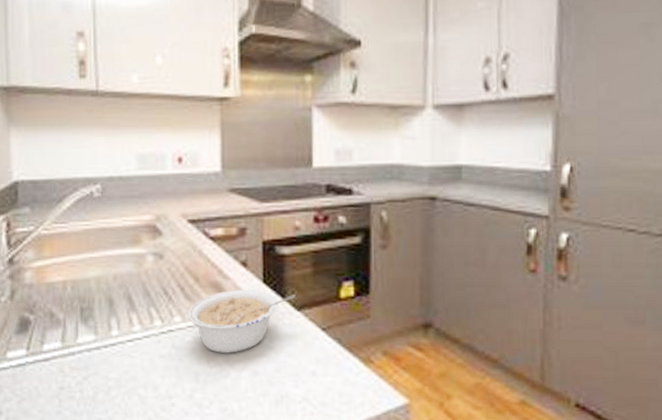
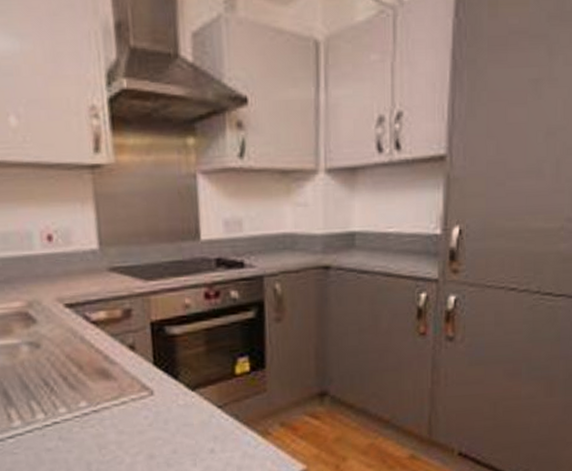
legume: present [187,289,296,353] -> none [73,373,189,441]

